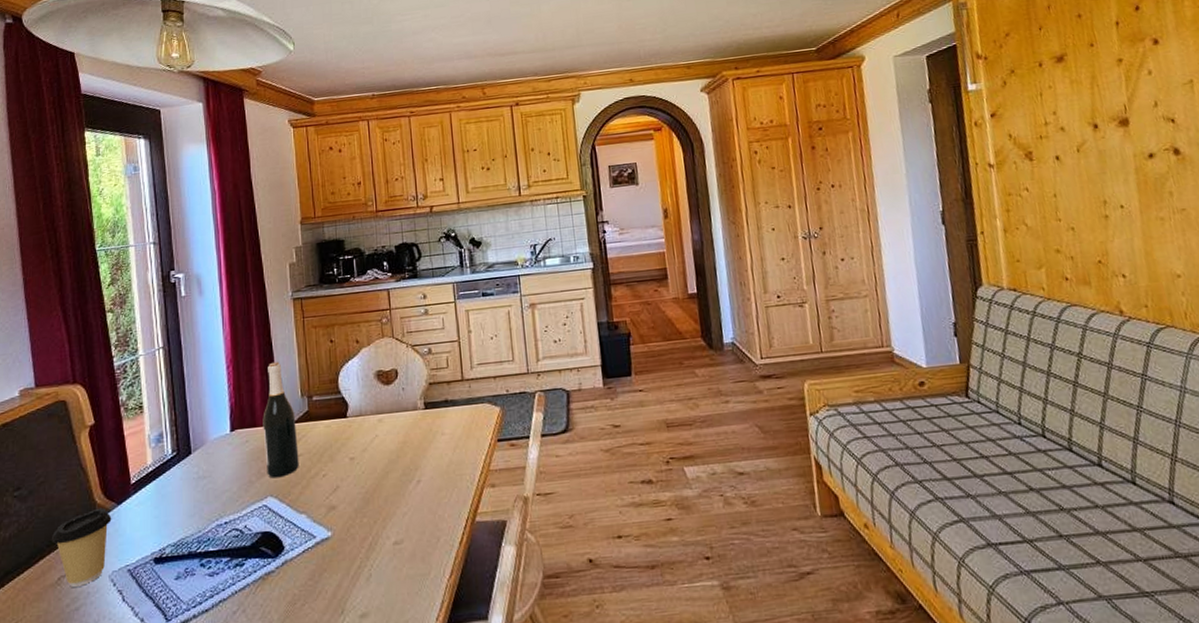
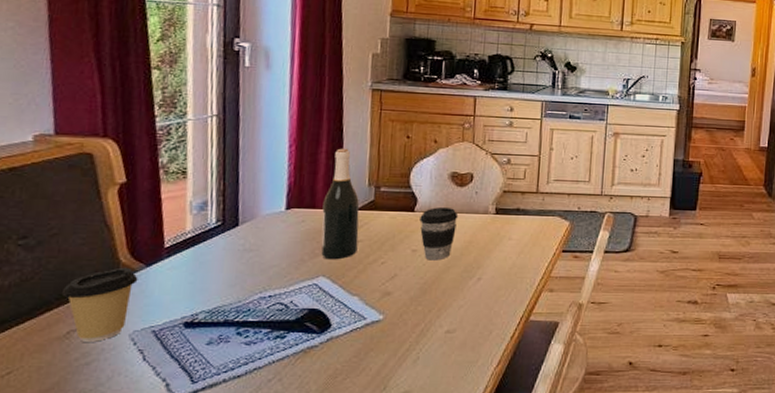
coffee cup: none [353,408,389,467] -> present [420,207,459,261]

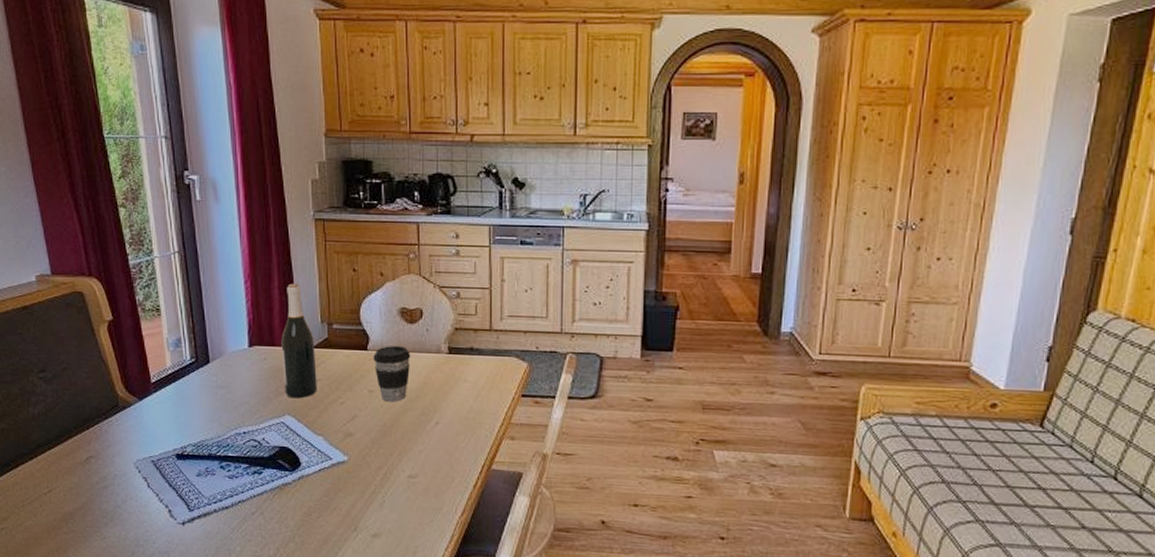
coffee cup: present [61,267,138,342] -> none [77,400,134,468]

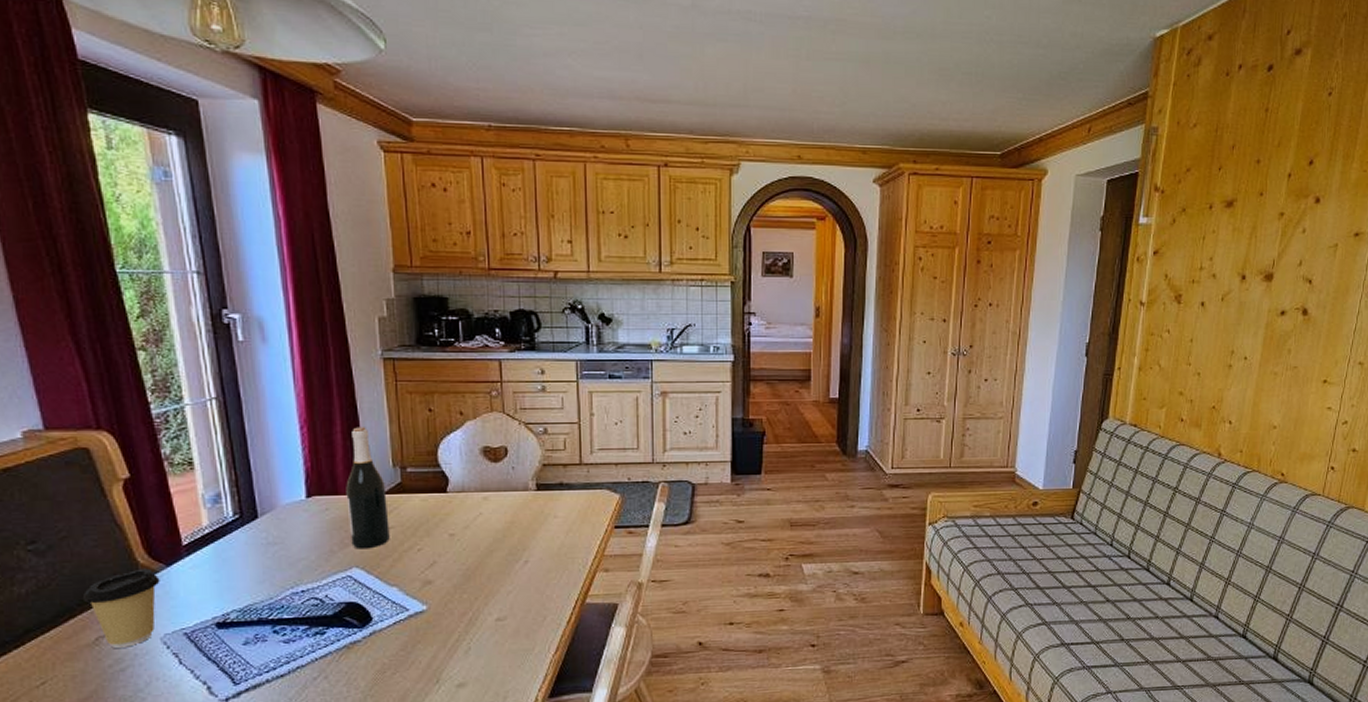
coffee cup: none [77,400,134,468] -> present [82,568,160,648]
coffee cup: present [373,346,411,402] -> none [454,486,496,545]

